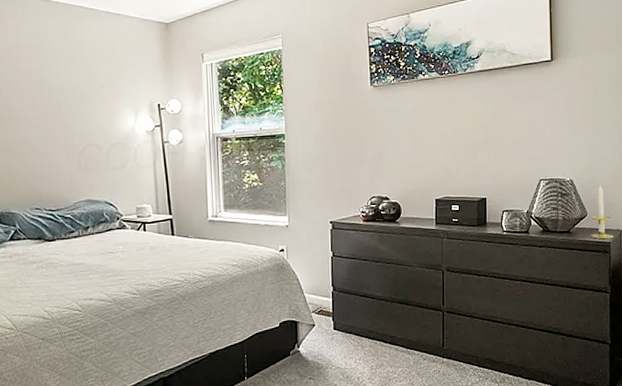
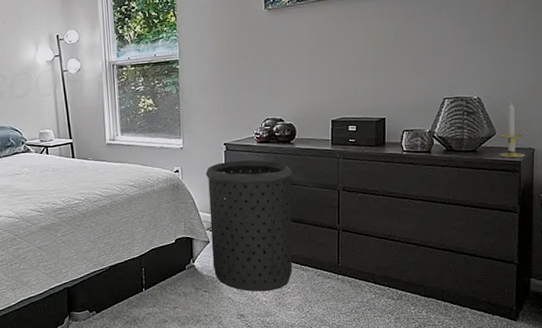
laundry basket: none [311,239,399,378] -> present [205,160,293,292]

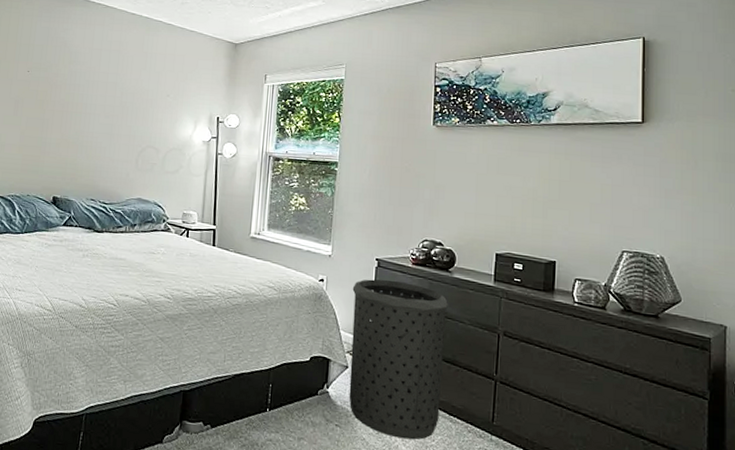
candle: present [499,103,526,158] -> none [684,269,716,334]

